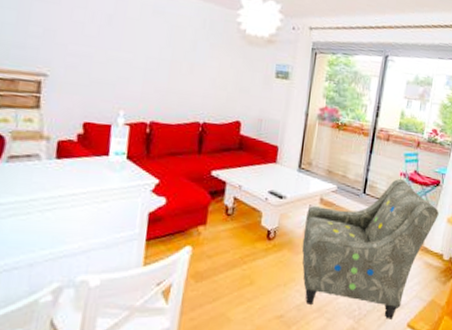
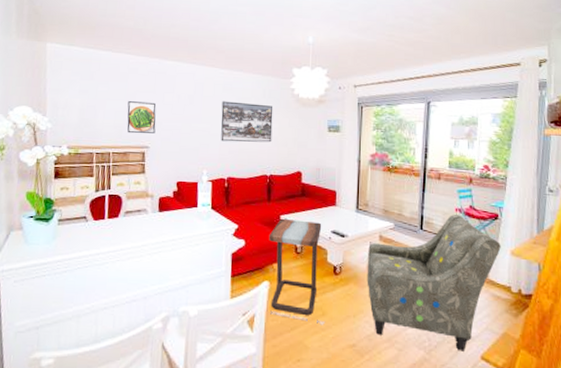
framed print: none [17,12,61,58] -> present [127,101,156,134]
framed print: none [145,27,214,84] -> present [221,101,273,143]
side table: none [190,174,259,295] -> present [268,218,326,325]

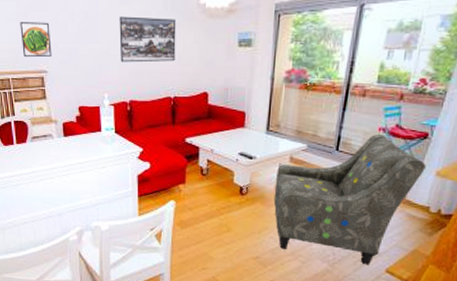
side table: present [268,218,326,325] -> none [174,141,231,240]

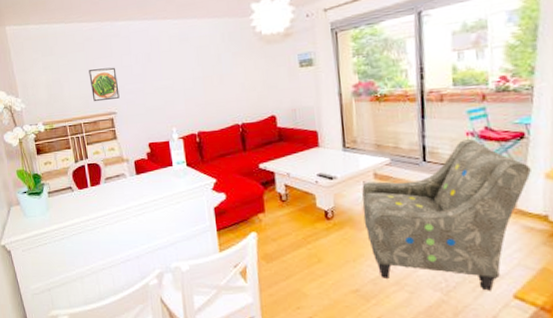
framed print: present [119,16,177,63] -> none [180,49,239,96]

